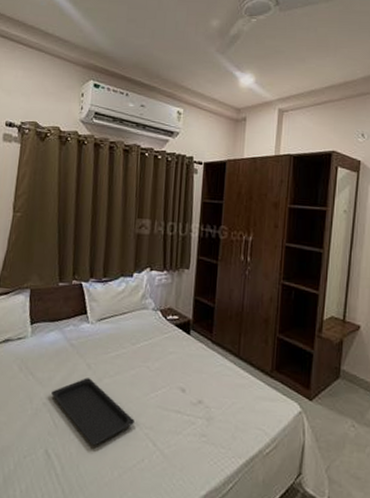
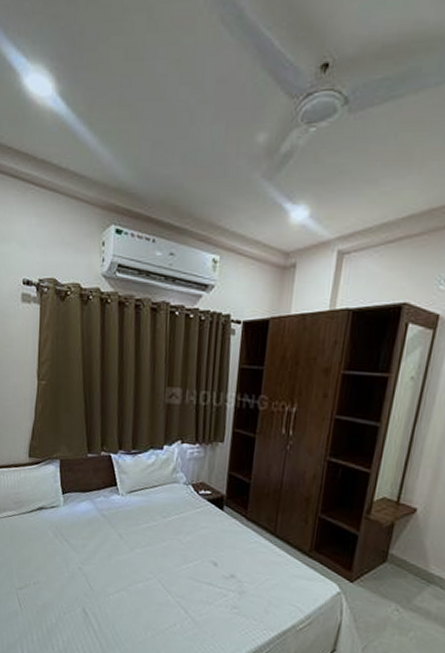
serving tray: present [51,378,135,446] -> none [86,547,166,609]

